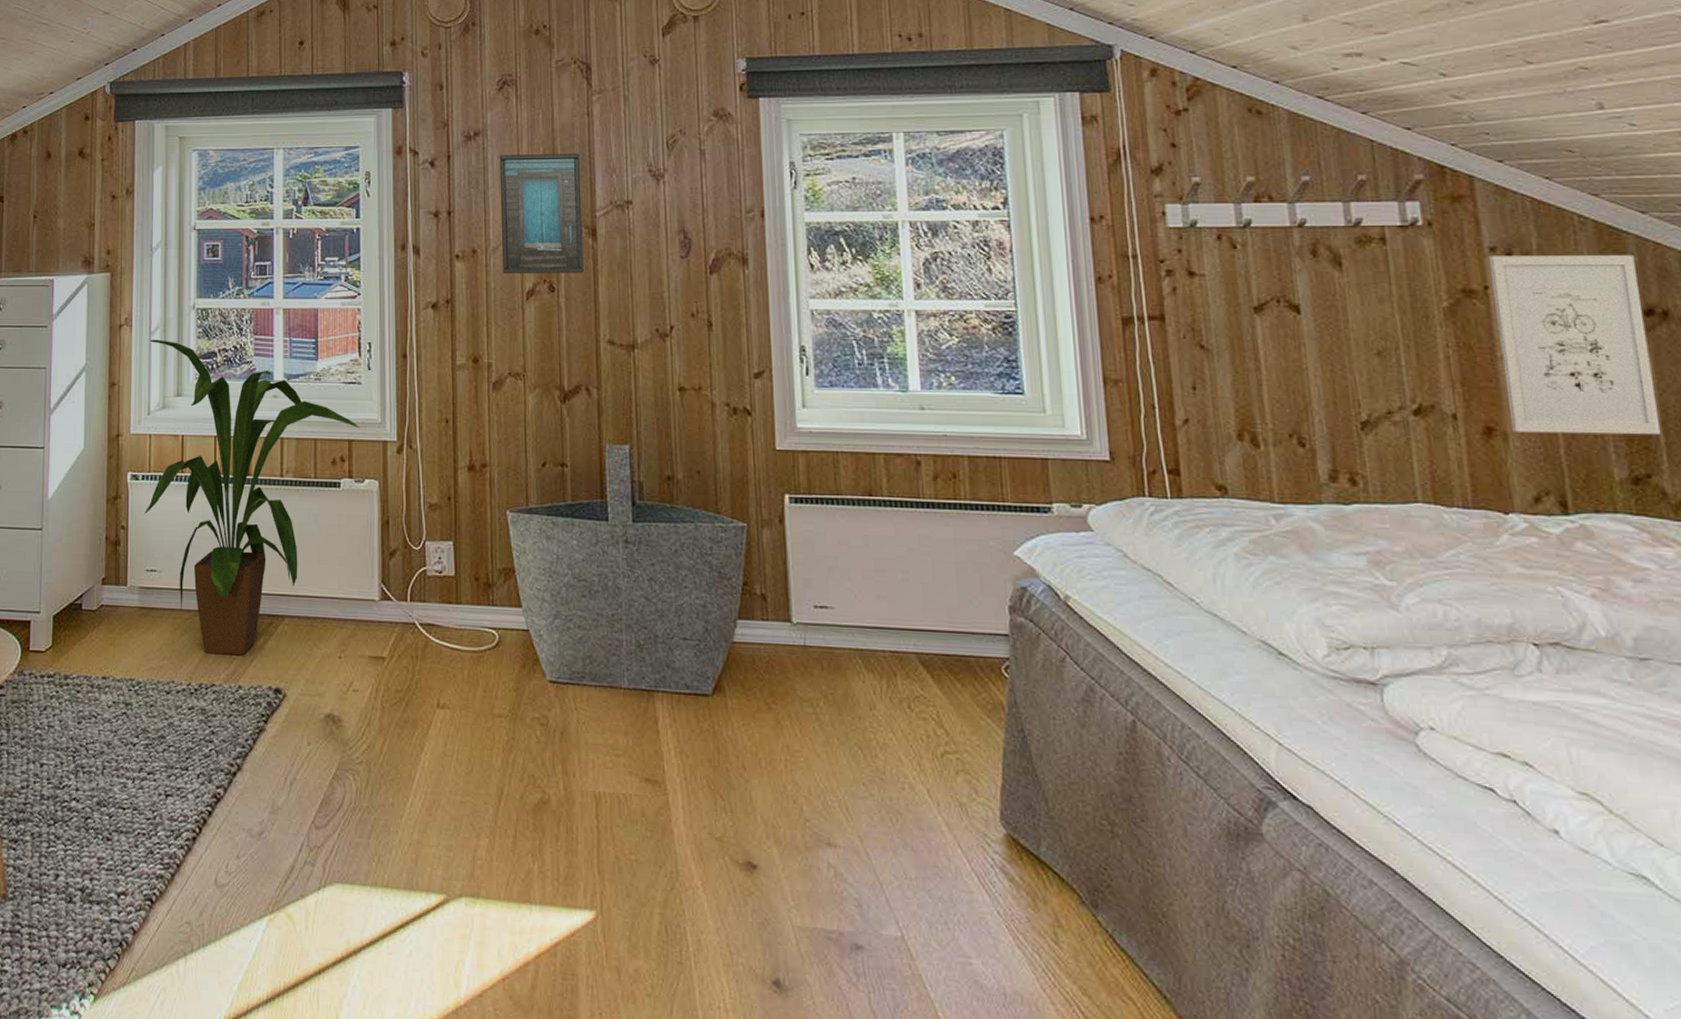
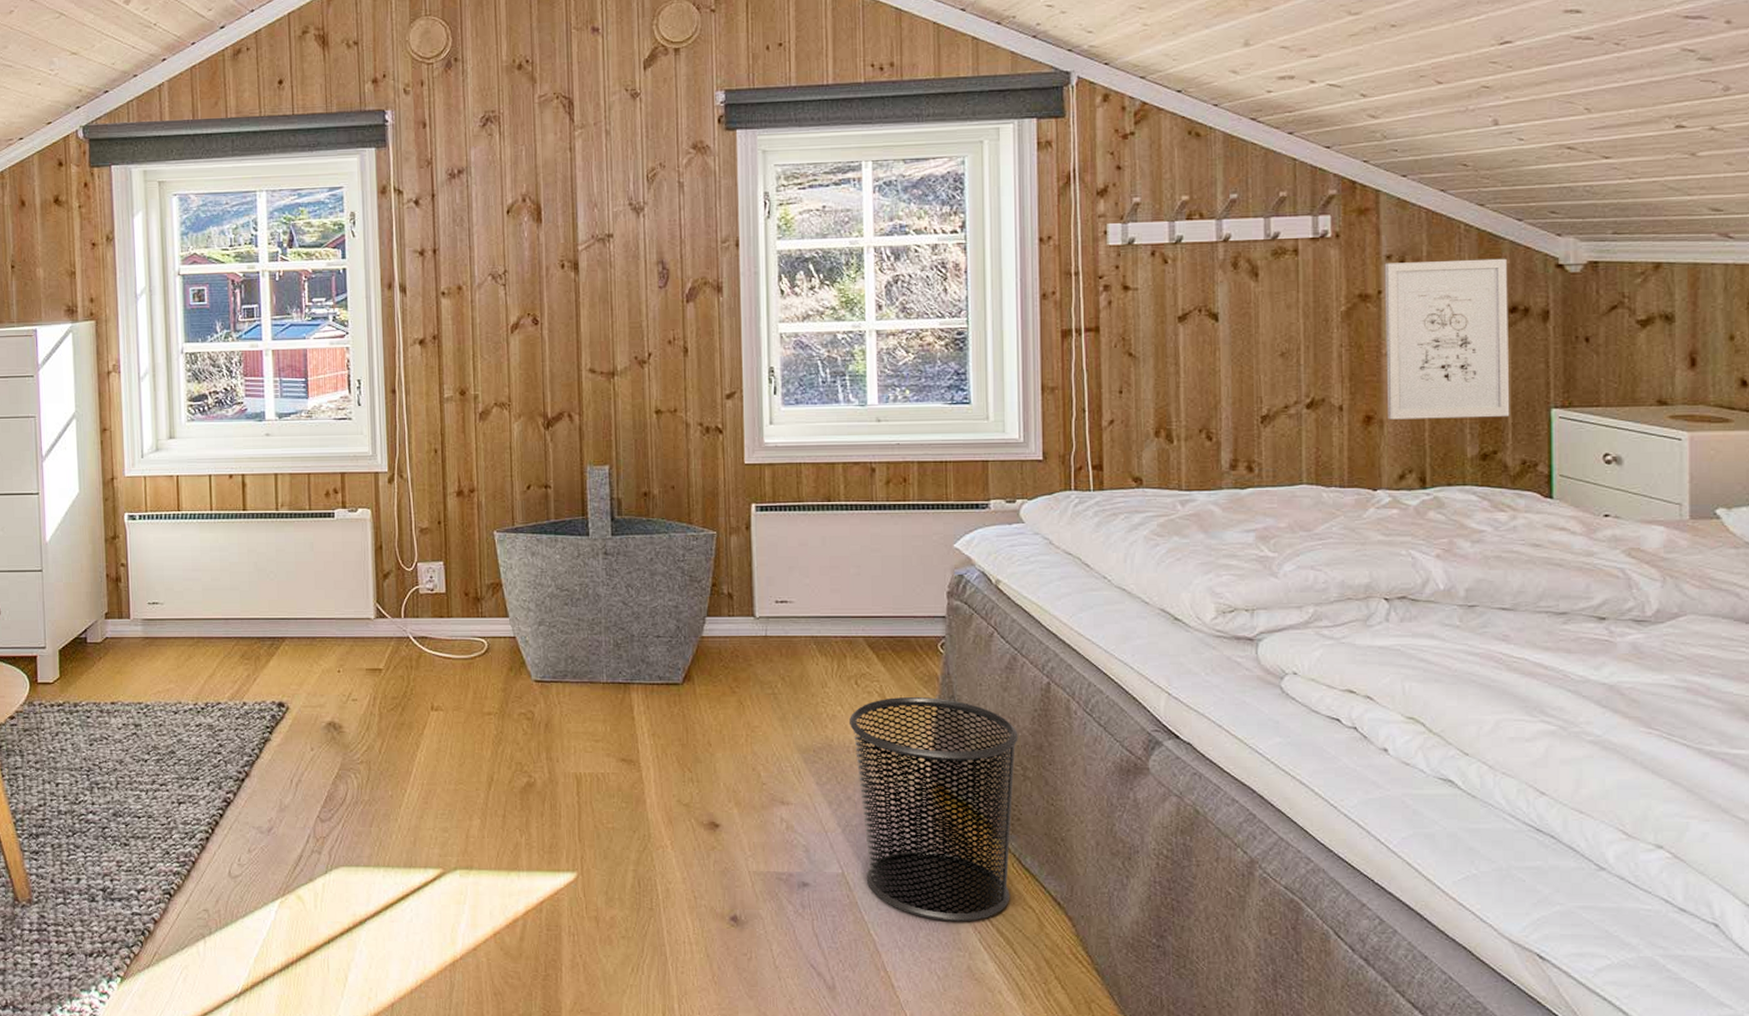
house plant: present [144,339,360,656] -> none [139,384,352,676]
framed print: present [499,152,584,274] -> none [483,188,566,308]
waste bin: none [903,727,1105,1011] -> present [850,697,1018,922]

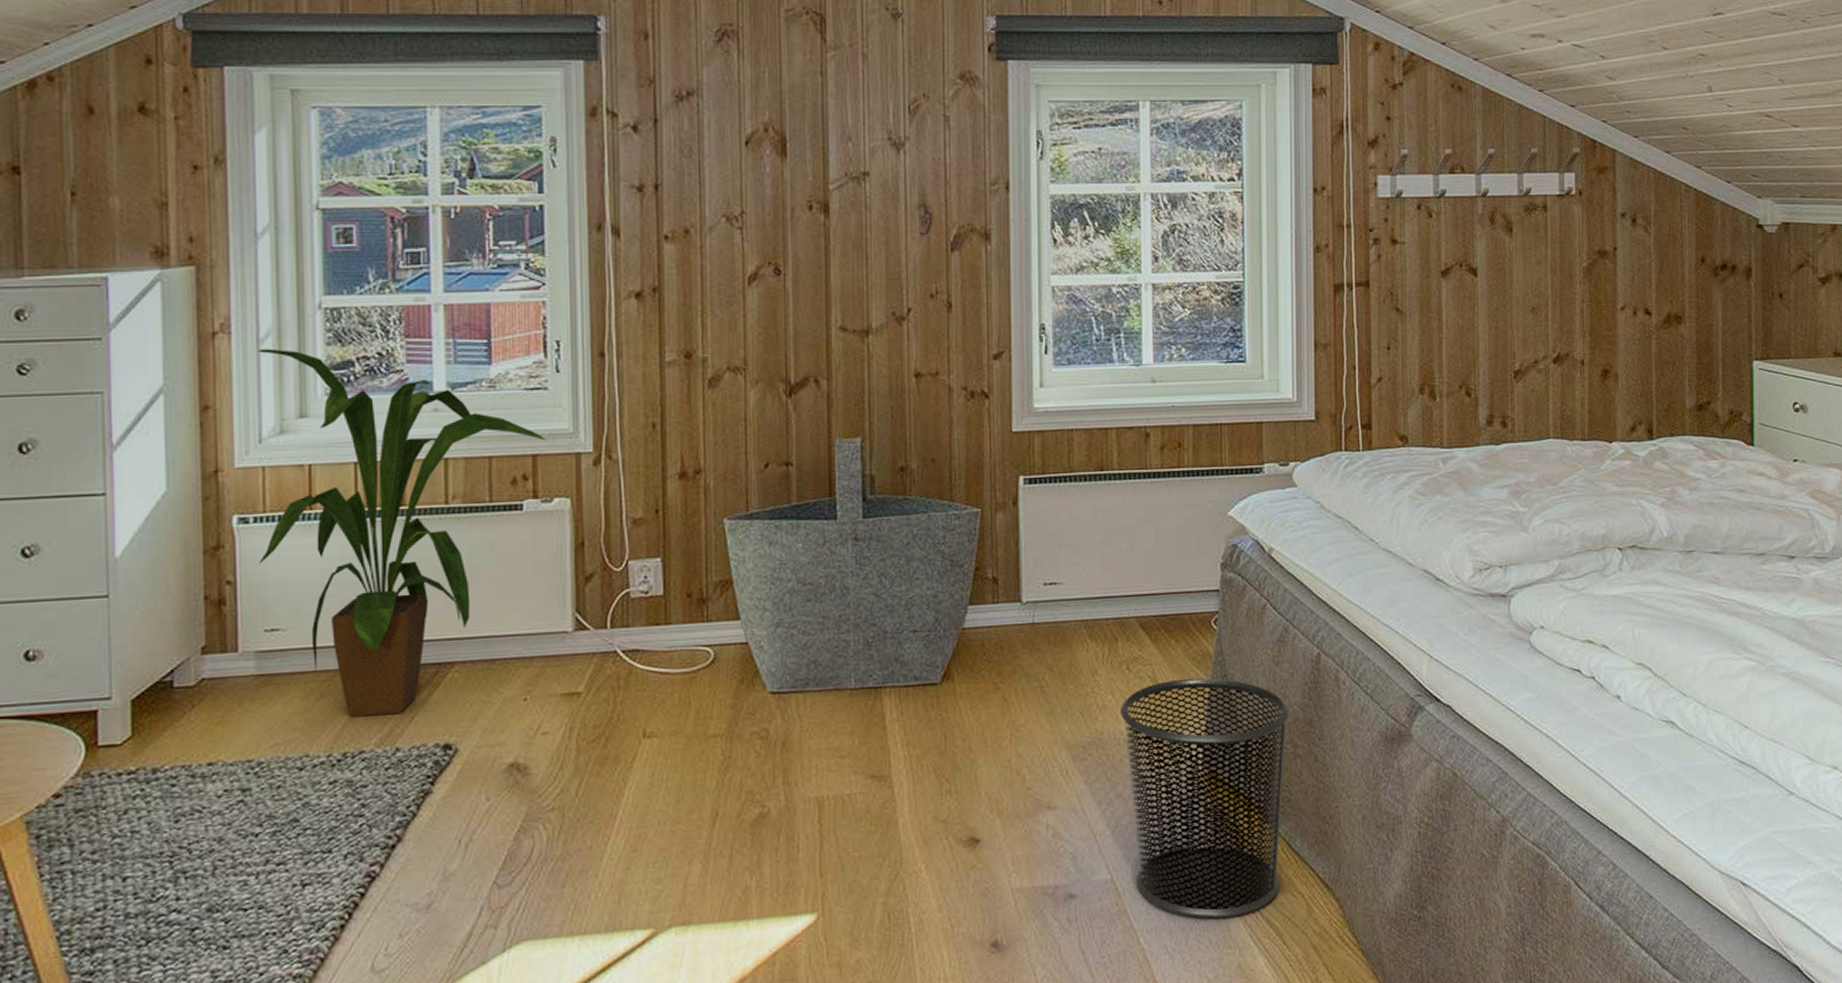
house plant: none [139,384,352,676] -> present [257,348,547,718]
wall art: present [1384,258,1510,420] -> none [1619,218,1721,373]

